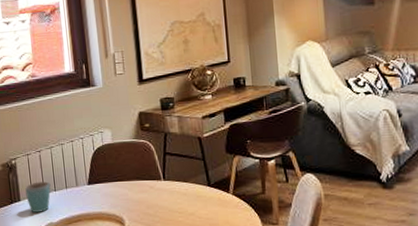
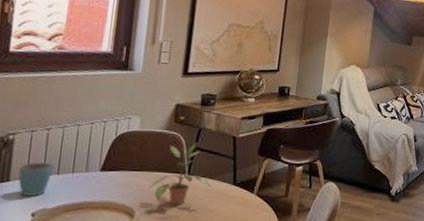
potted plant: none [131,148,187,212] -> present [148,142,211,206]

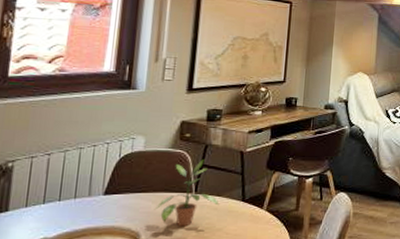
mug: present [18,162,54,196] -> none [17,189,55,225]

